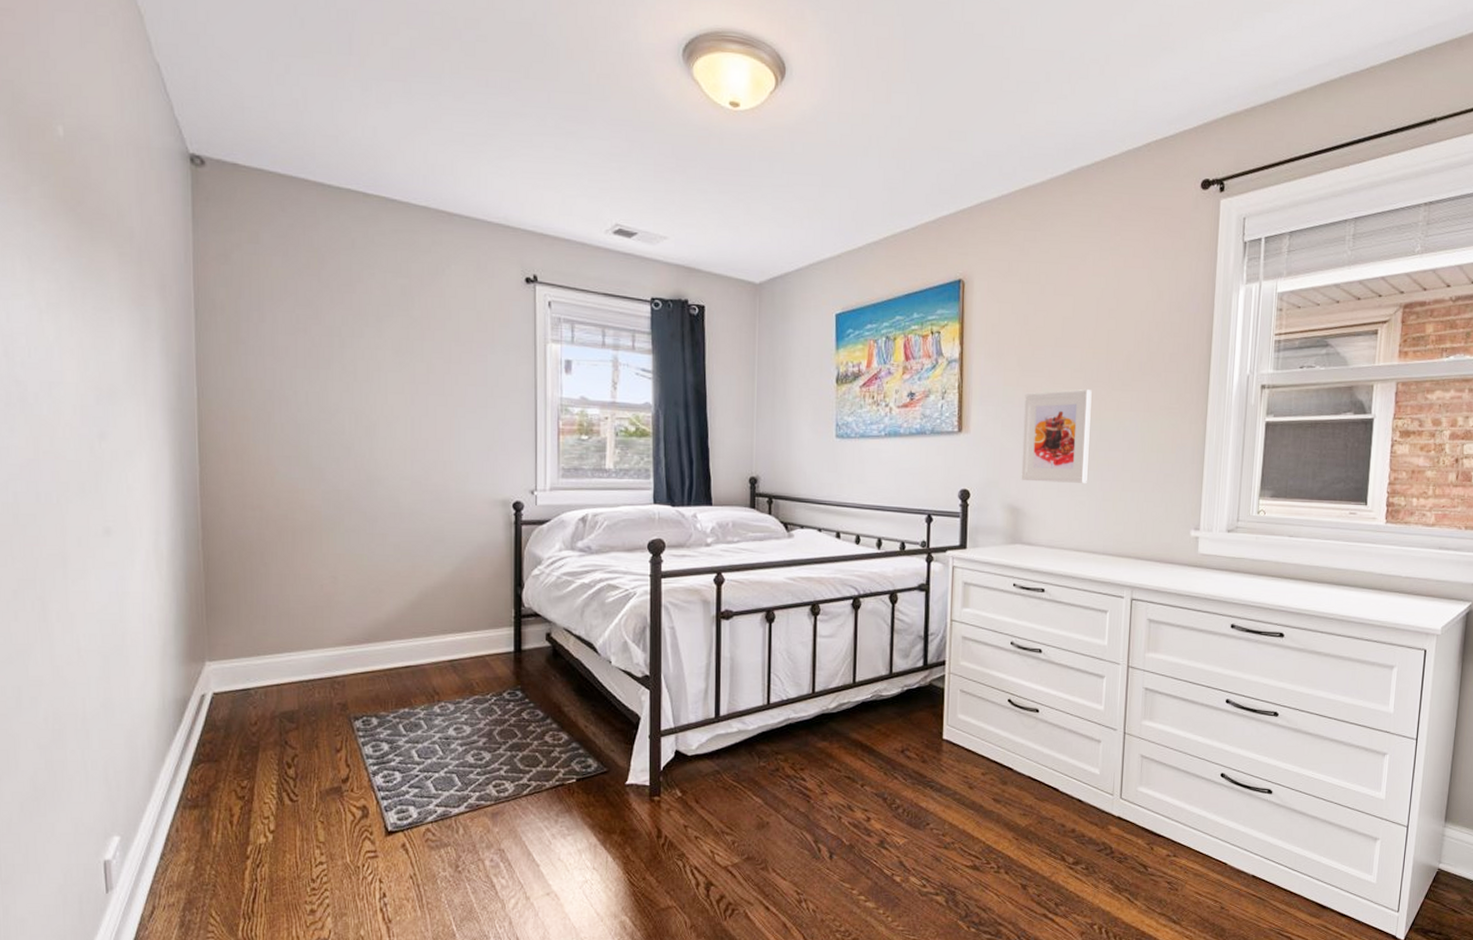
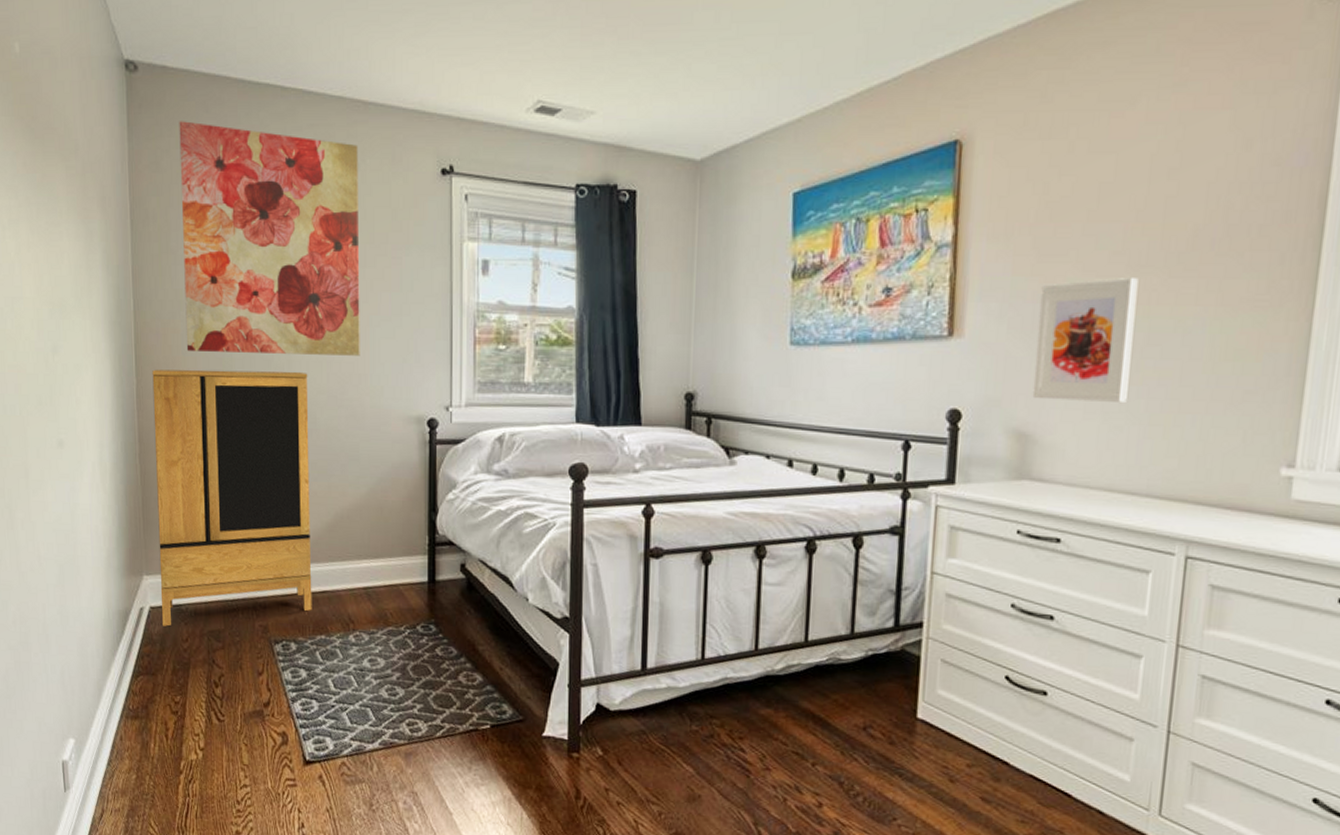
cabinet: none [218,456,395,711] -> present [152,369,312,627]
wall art: none [251,217,445,444] -> present [179,121,360,356]

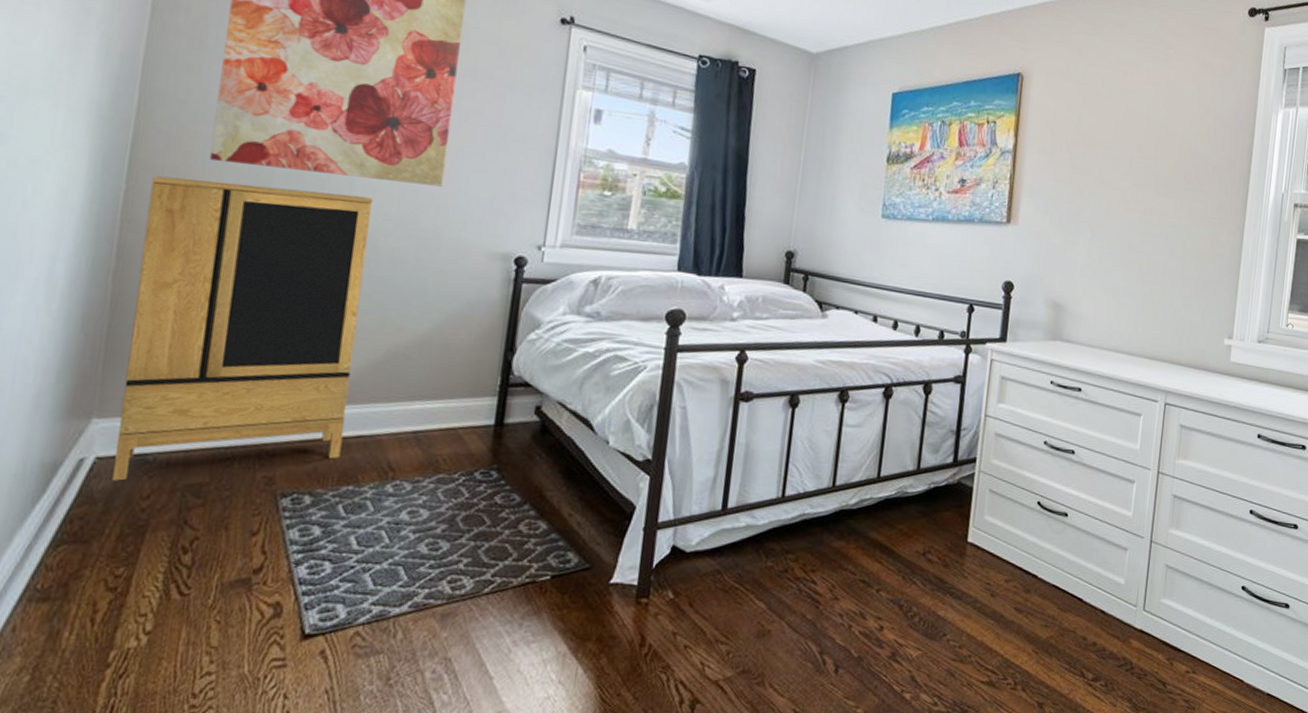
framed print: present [1032,278,1139,402] -> none [1065,190,1139,285]

